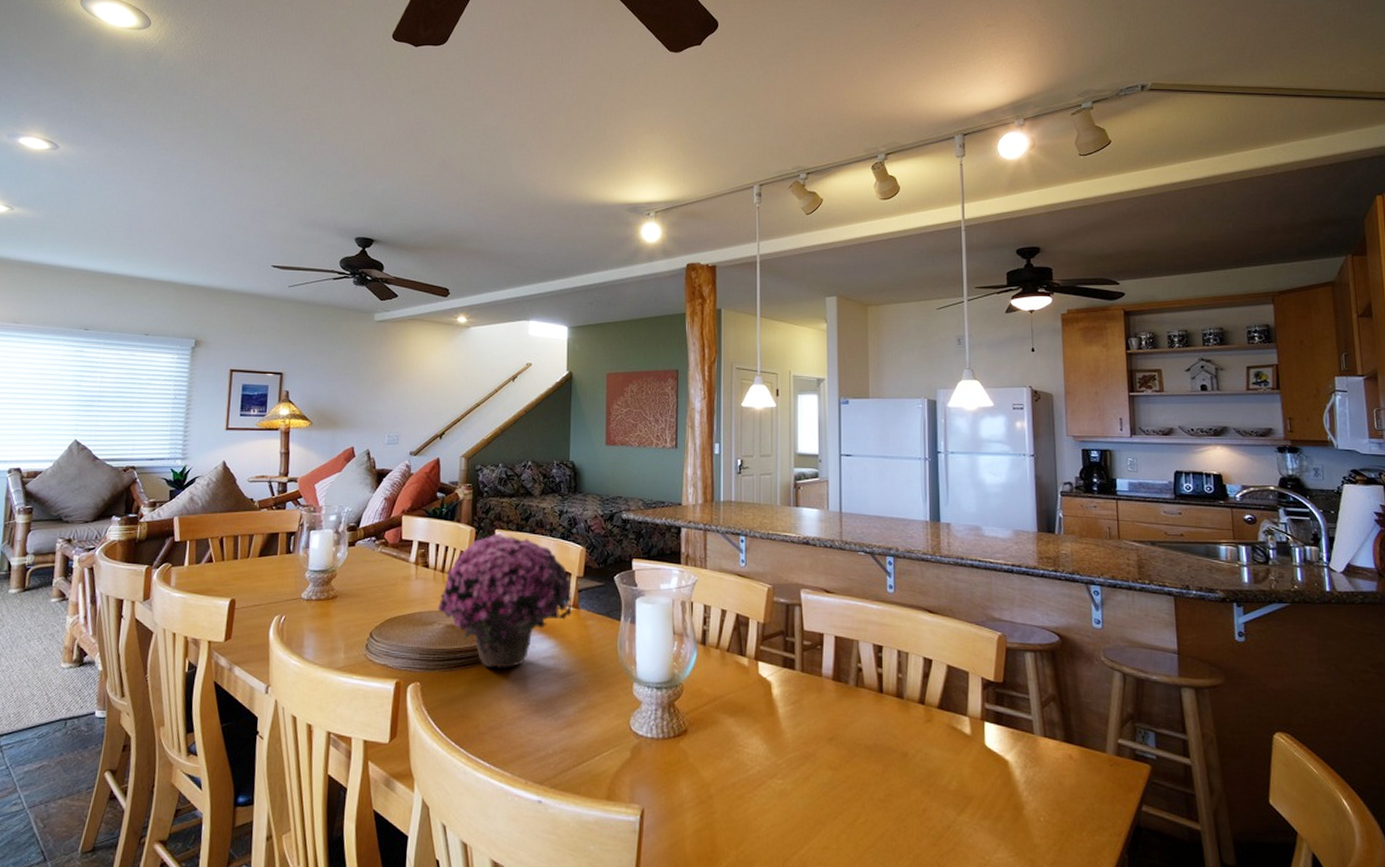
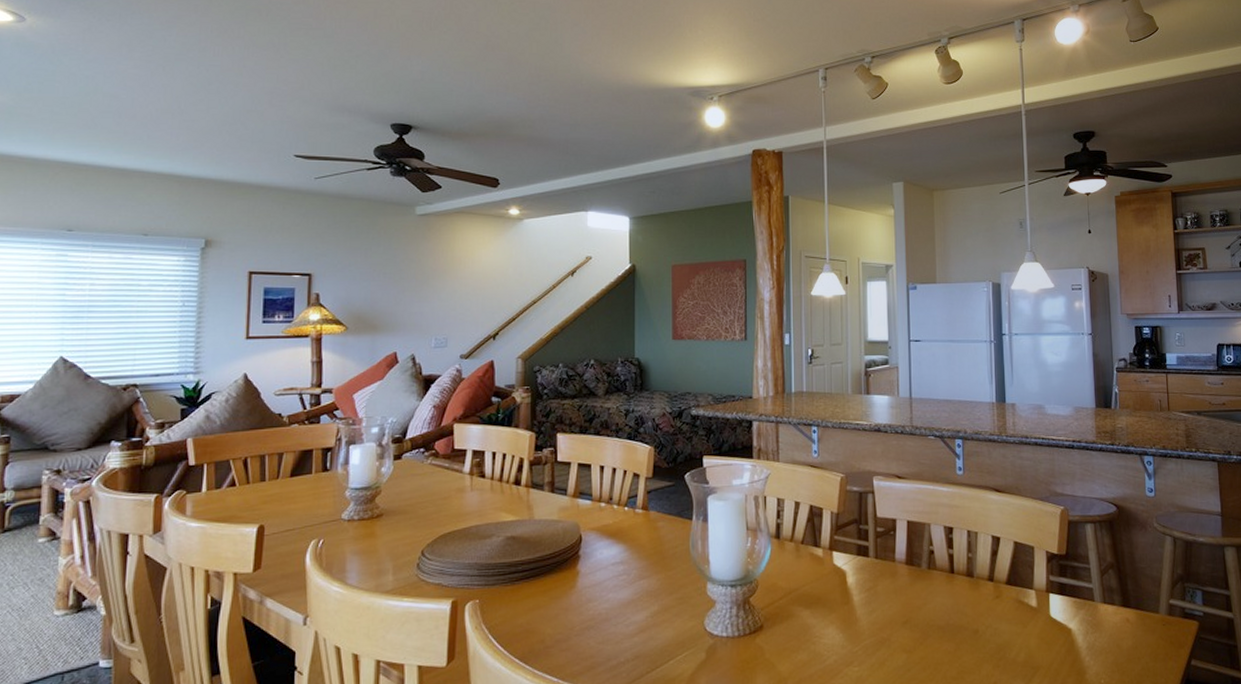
flower: present [437,533,572,669] -> none [496,437,641,579]

